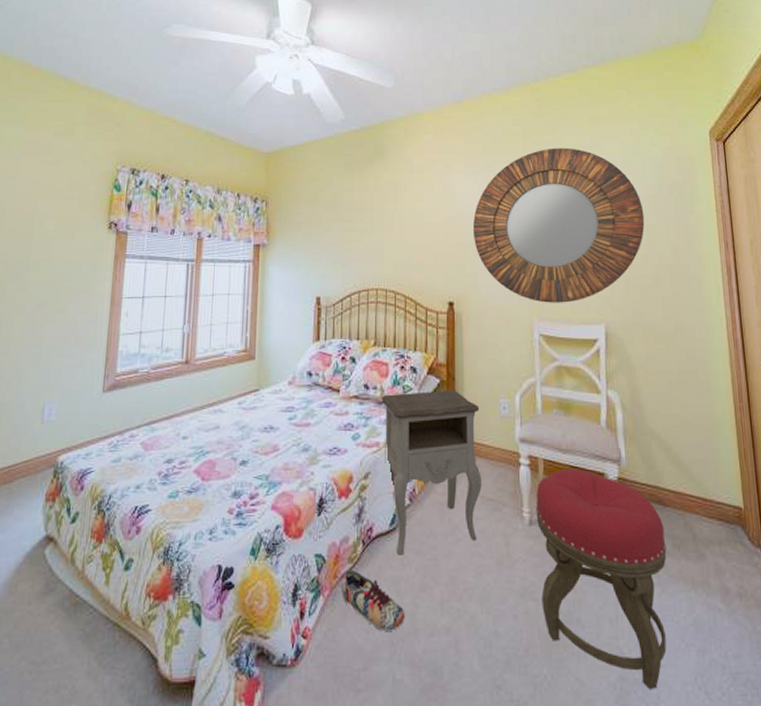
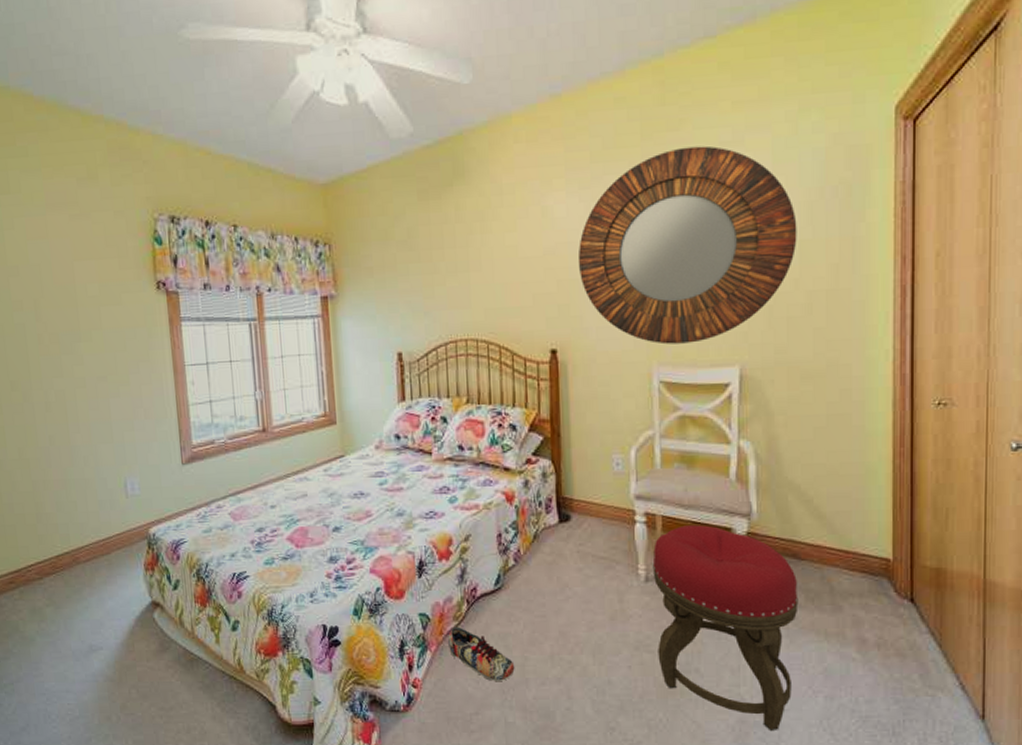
nightstand: present [381,390,482,555] -> none [478,447,593,613]

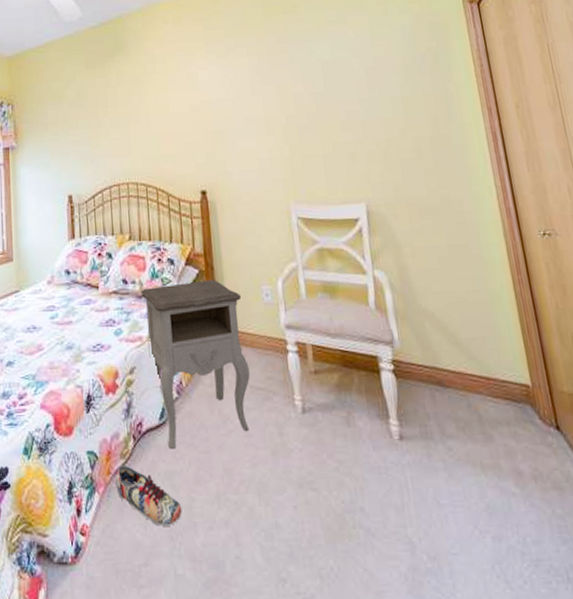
nightstand: none [478,447,593,613] -> present [140,280,250,449]
home mirror: present [578,145,797,345] -> none [219,24,400,185]
stool: present [652,525,799,732] -> none [307,353,459,580]

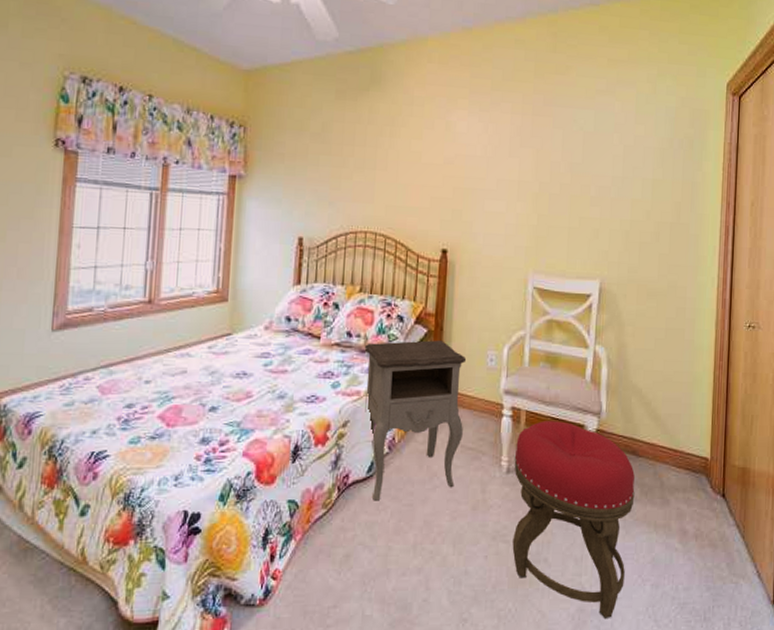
shoe: present [116,465,182,526] -> none [314,514,378,572]
stool: none [307,353,459,580] -> present [512,421,635,620]

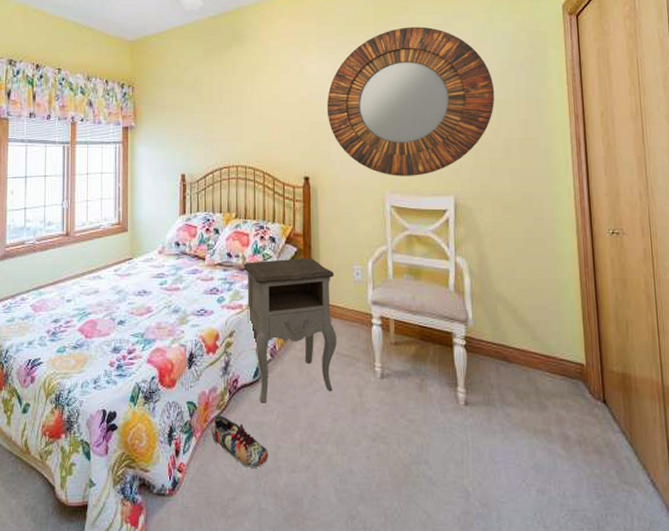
shoe: none [314,514,378,572] -> present [212,414,269,468]
home mirror: none [473,89,652,256] -> present [326,26,495,176]
stool: present [512,421,635,620] -> none [387,329,510,523]

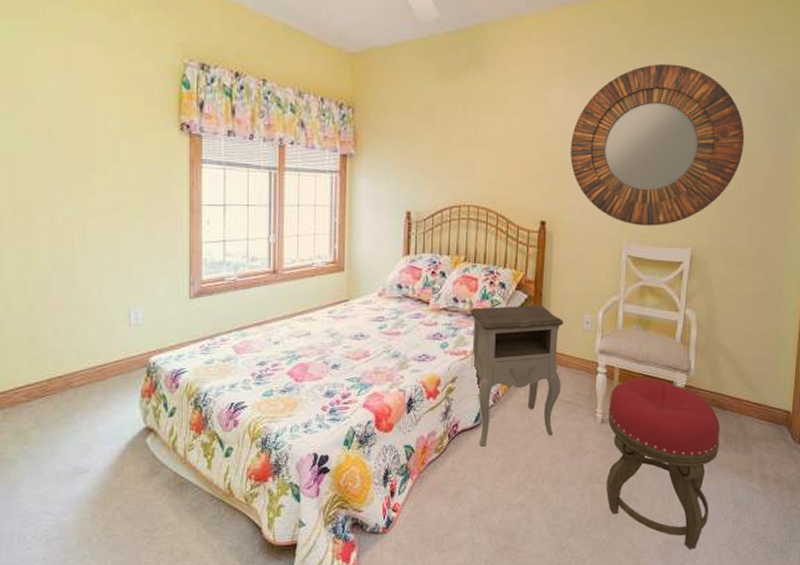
shoe: present [212,414,269,468] -> none [428,457,485,506]
stool: none [387,329,510,523] -> present [606,377,720,550]

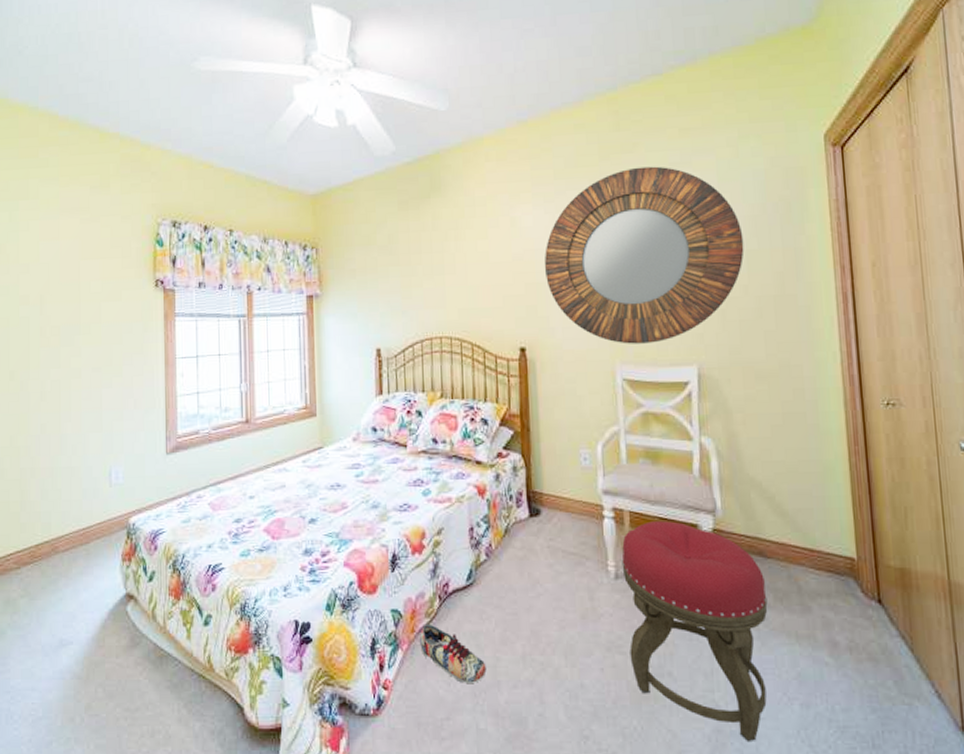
shoe: none [428,457,485,506] -> present [420,623,487,683]
nightstand: present [470,305,564,447] -> none [451,442,563,610]

